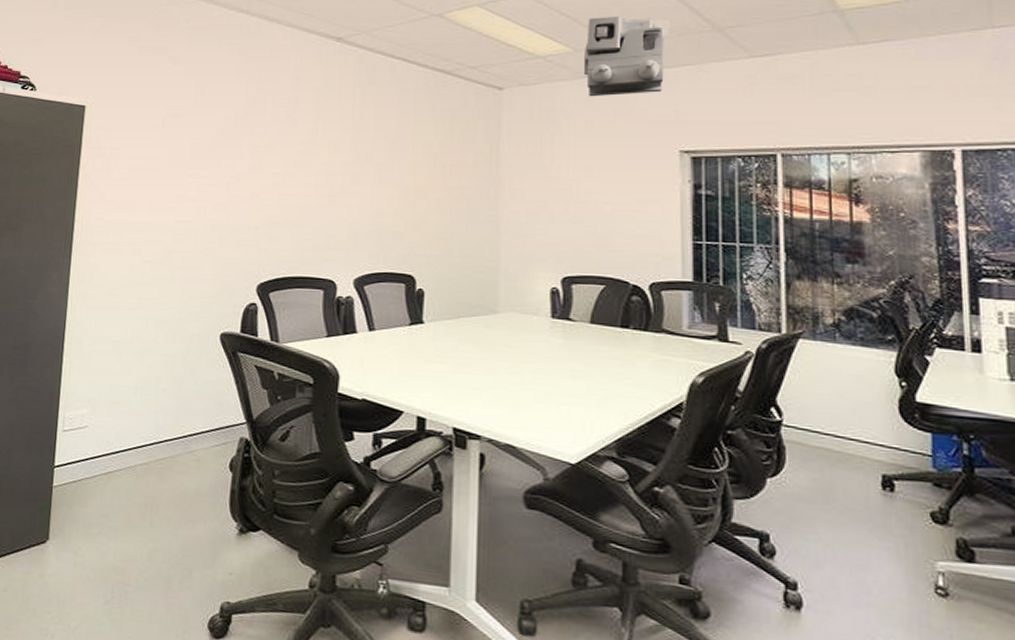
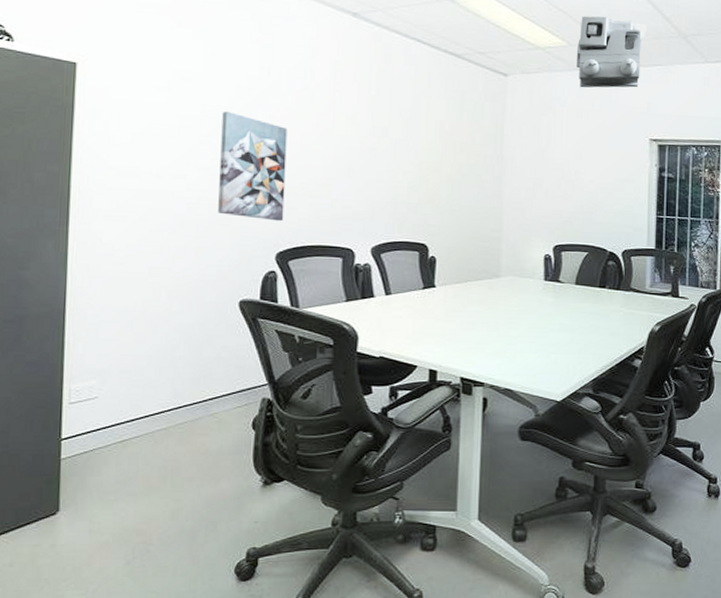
wall art: none [203,143,271,252] -> present [218,111,288,222]

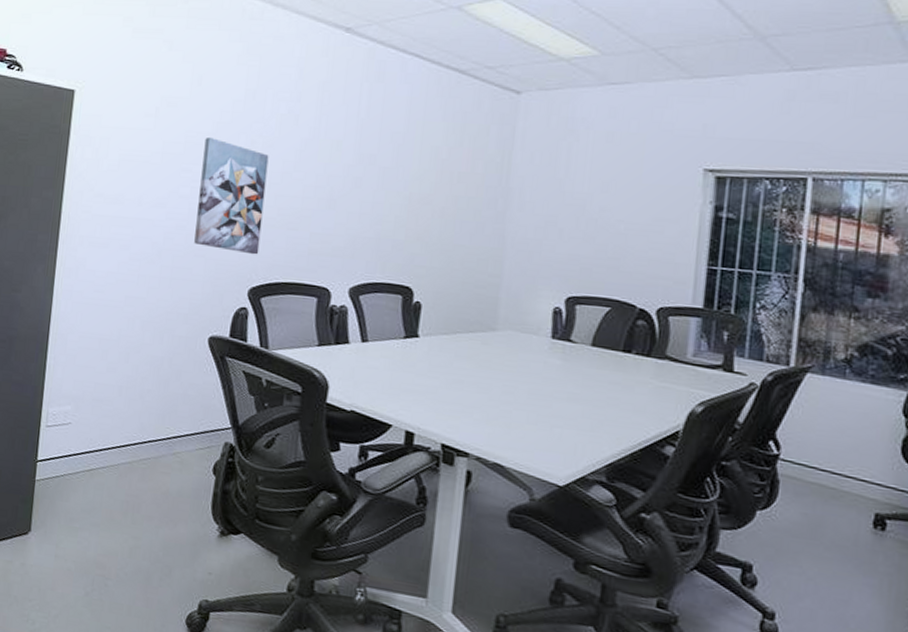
total station: present [576,16,647,88] -> none [608,17,709,107]

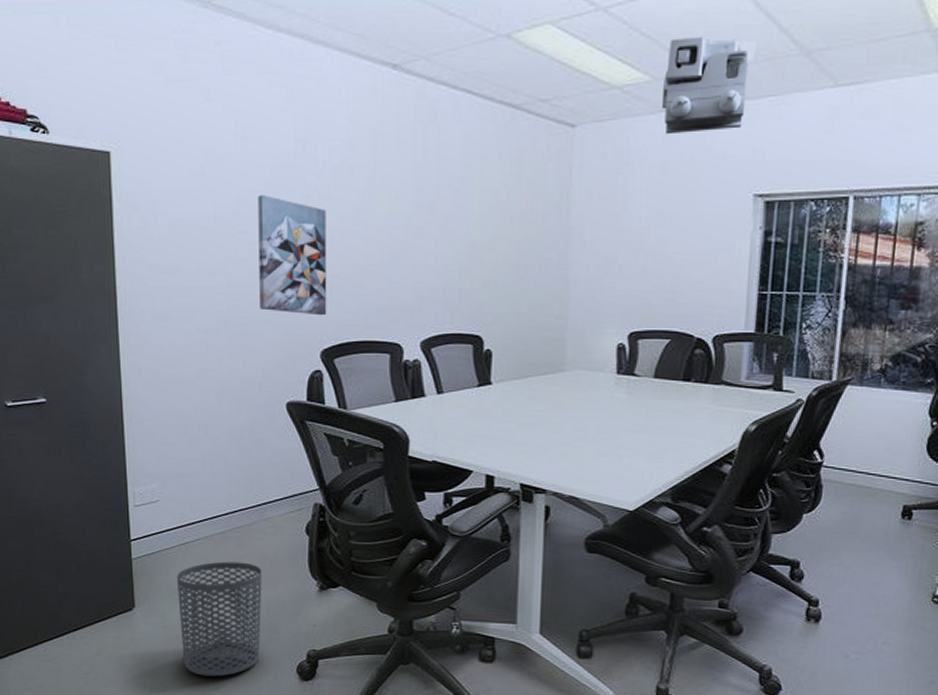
waste bin: none [71,493,163,618] -> present [177,561,262,677]
total station: none [608,17,709,107] -> present [661,36,757,135]

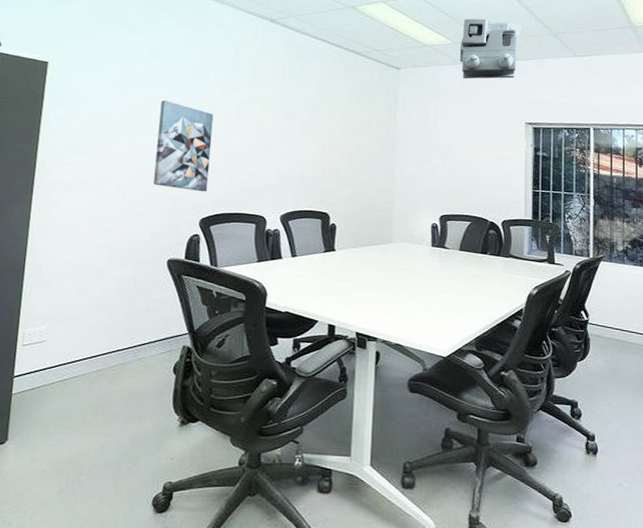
waste bin: present [177,561,262,677] -> none [46,397,130,510]

